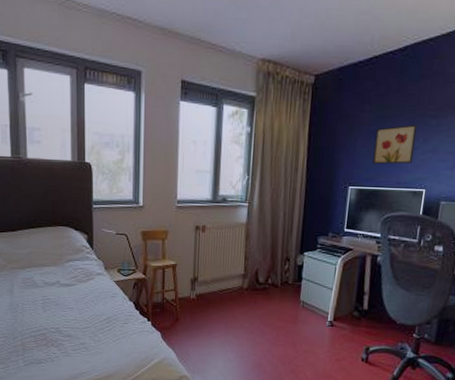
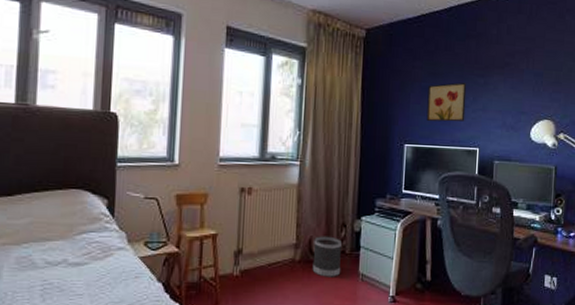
wastebasket: none [258,268,285,303] -> present [312,236,342,277]

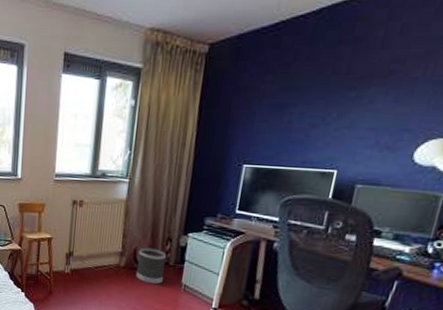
wall art: present [426,82,467,122] -> none [273,97,332,142]

